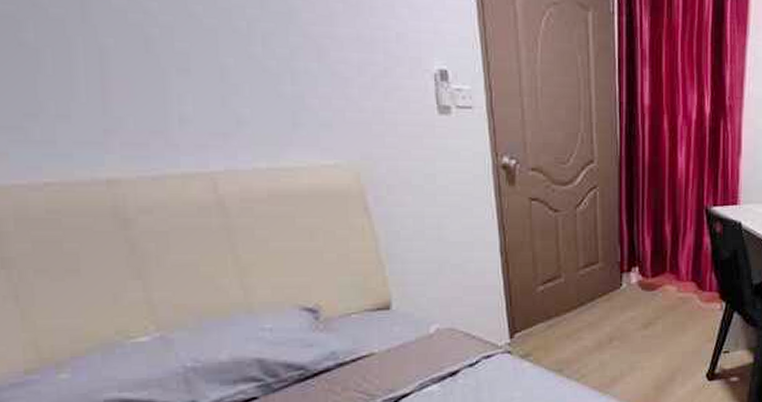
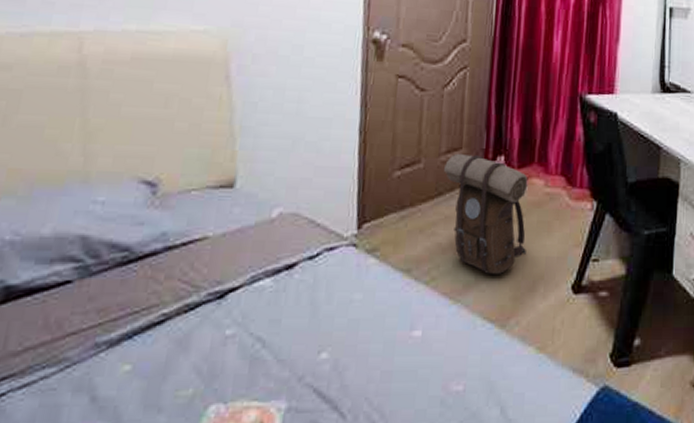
backpack: none [584,267,664,370] -> present [444,153,528,275]

